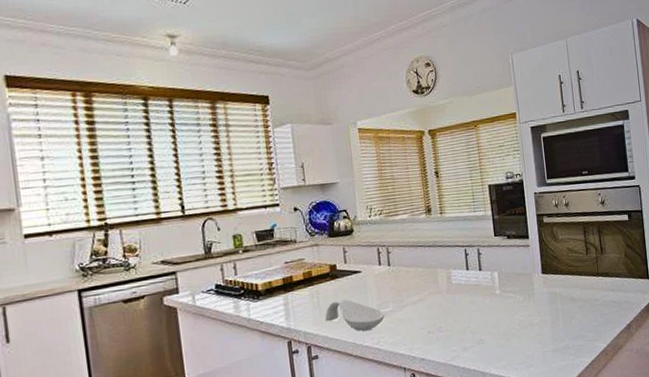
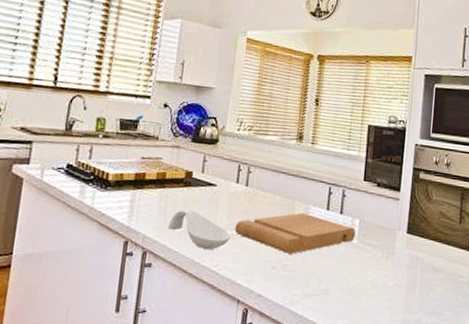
cutting board: none [386,277,497,317] -> present [235,213,355,254]

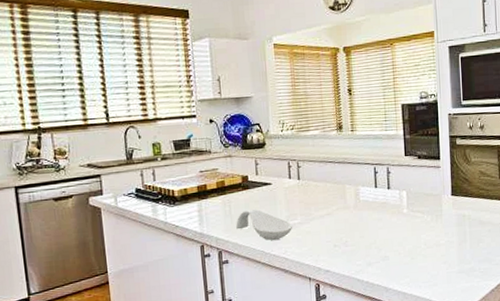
cutting board: present [235,213,355,254] -> none [295,194,404,232]

